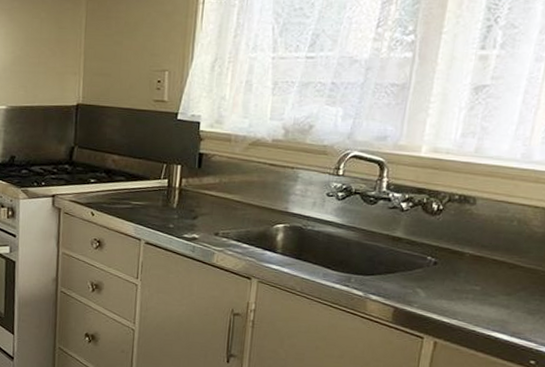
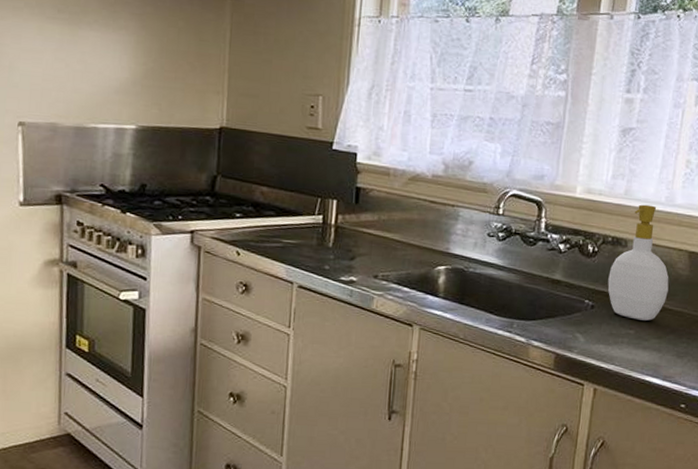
soap bottle: none [452,162,522,278] -> present [607,204,669,321]

